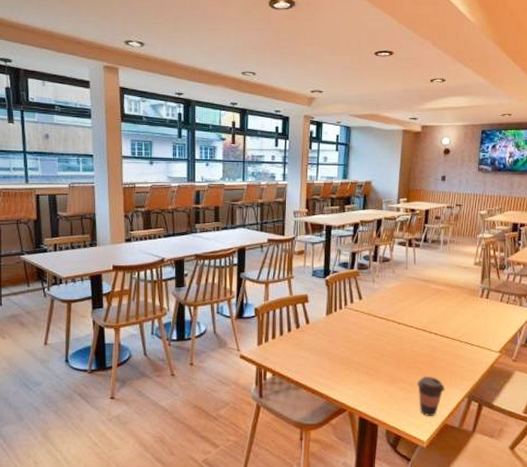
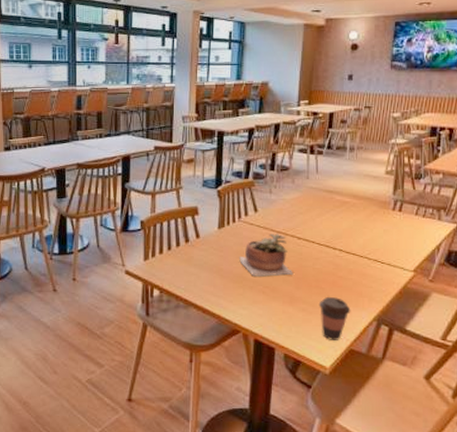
succulent plant: none [345,318,394,359] -> present [239,233,294,277]

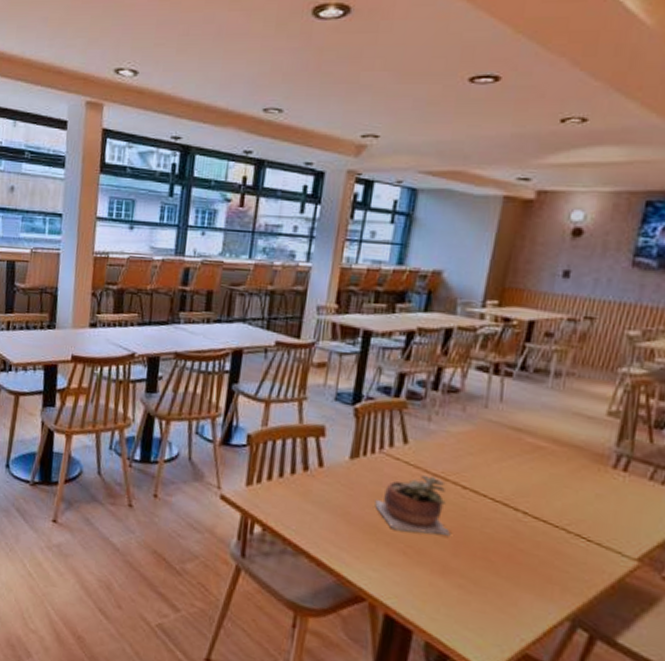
coffee cup: present [318,297,351,340] -> none [483,574,532,638]

